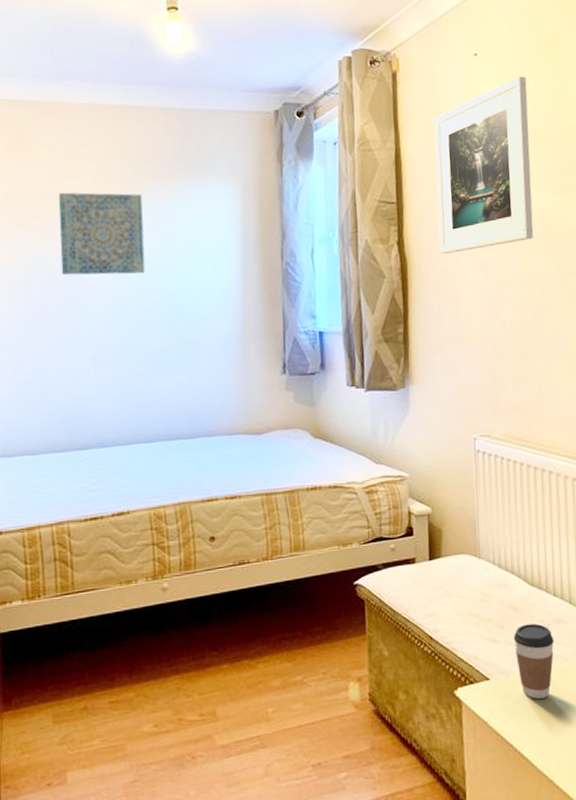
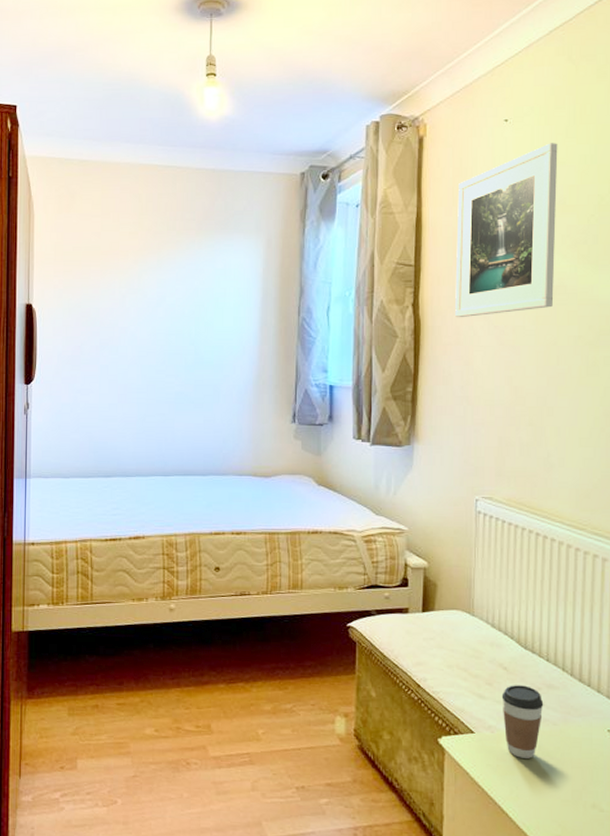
wall art: present [58,192,146,276] -> none [97,244,172,322]

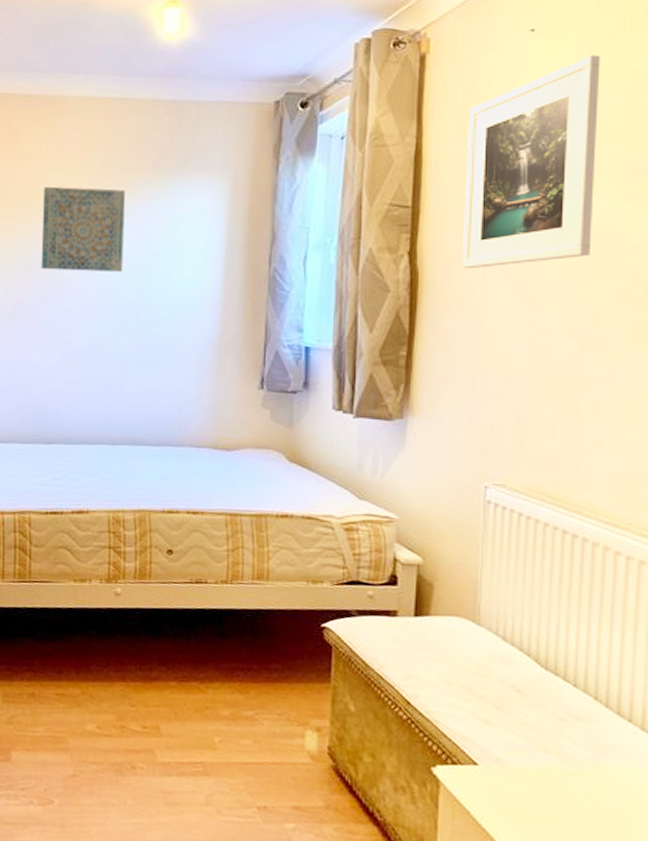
wall art: none [97,244,172,322] -> present [41,186,125,273]
coffee cup: present [501,685,544,758] -> none [514,711,569,803]

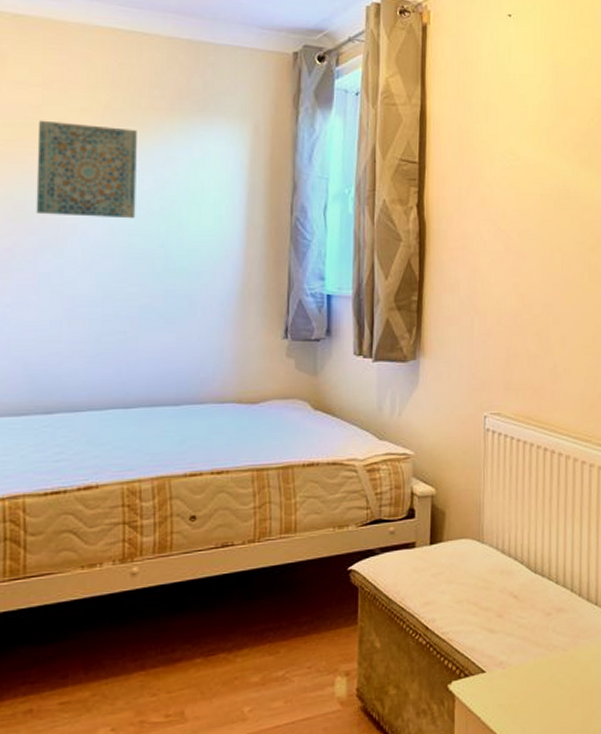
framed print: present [463,55,601,269] -> none [461,43,560,221]

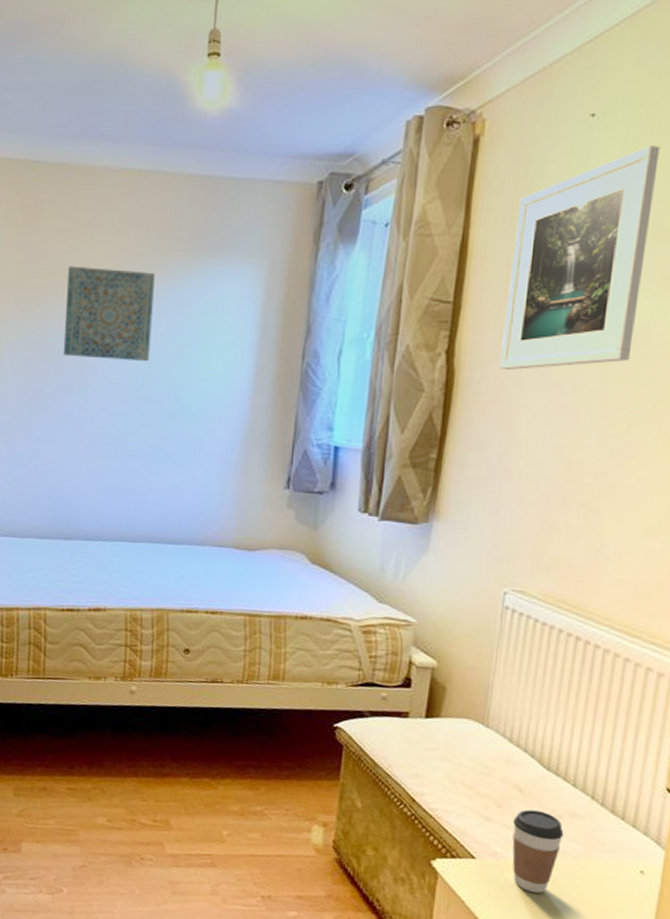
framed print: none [461,43,560,221] -> present [500,145,660,371]
coffee cup: none [512,612,554,692] -> present [512,809,564,893]

